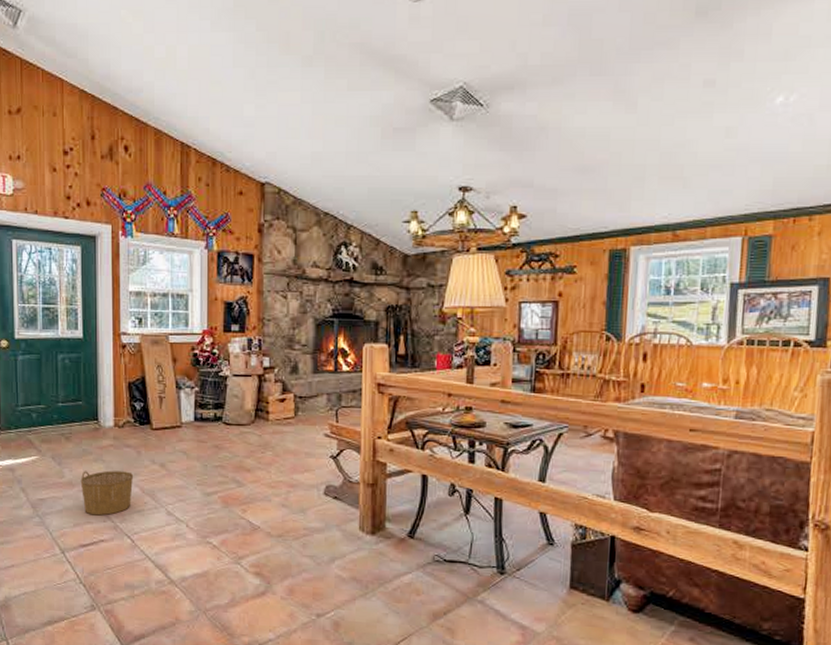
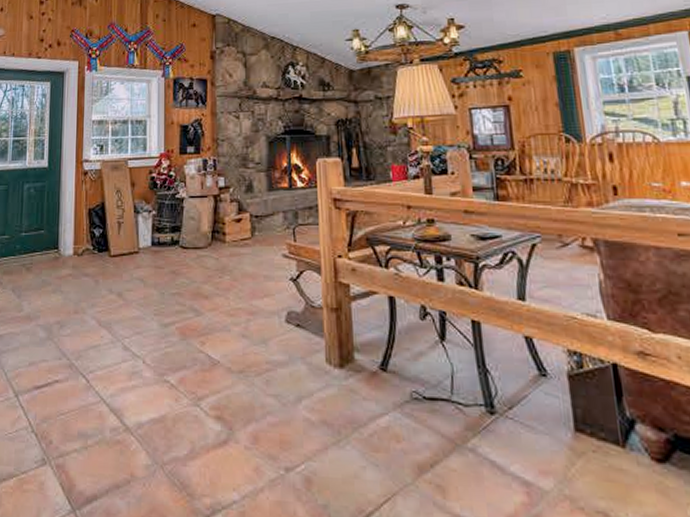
basket: present [80,470,134,516] -> none [38,302,91,353]

